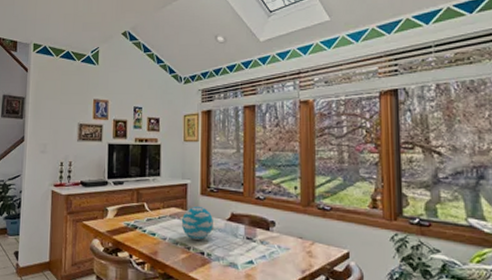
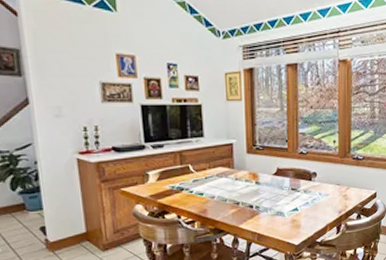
decorative ball: present [181,206,213,240] -> none [228,163,260,195]

